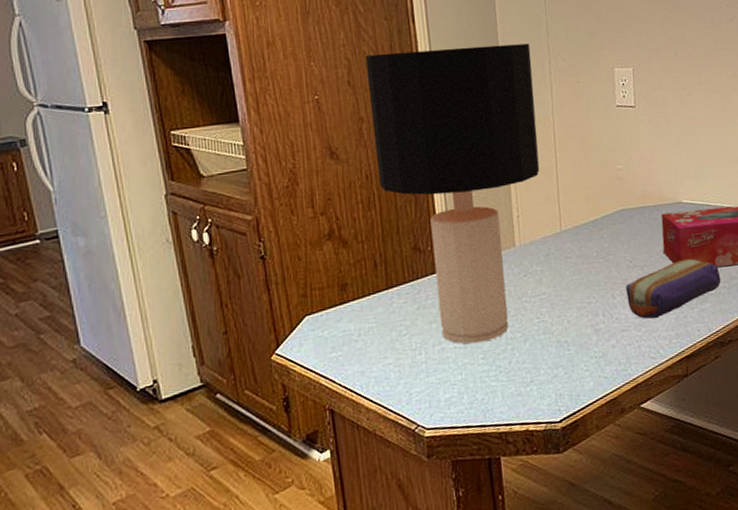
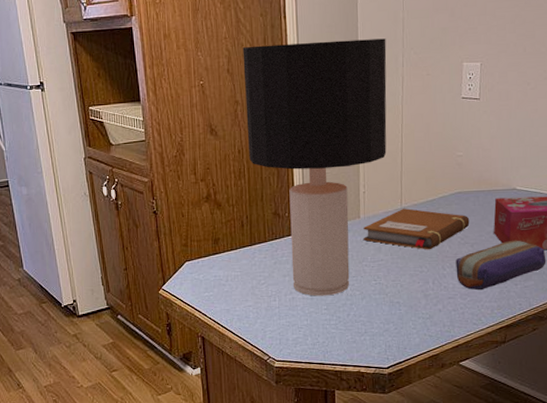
notebook: none [520,231,637,278] -> present [363,208,470,250]

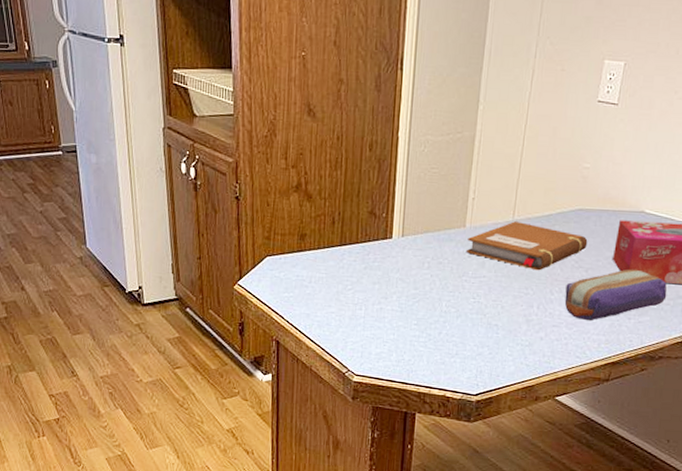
desk lamp: present [243,38,387,296] -> none [348,16,520,310]

